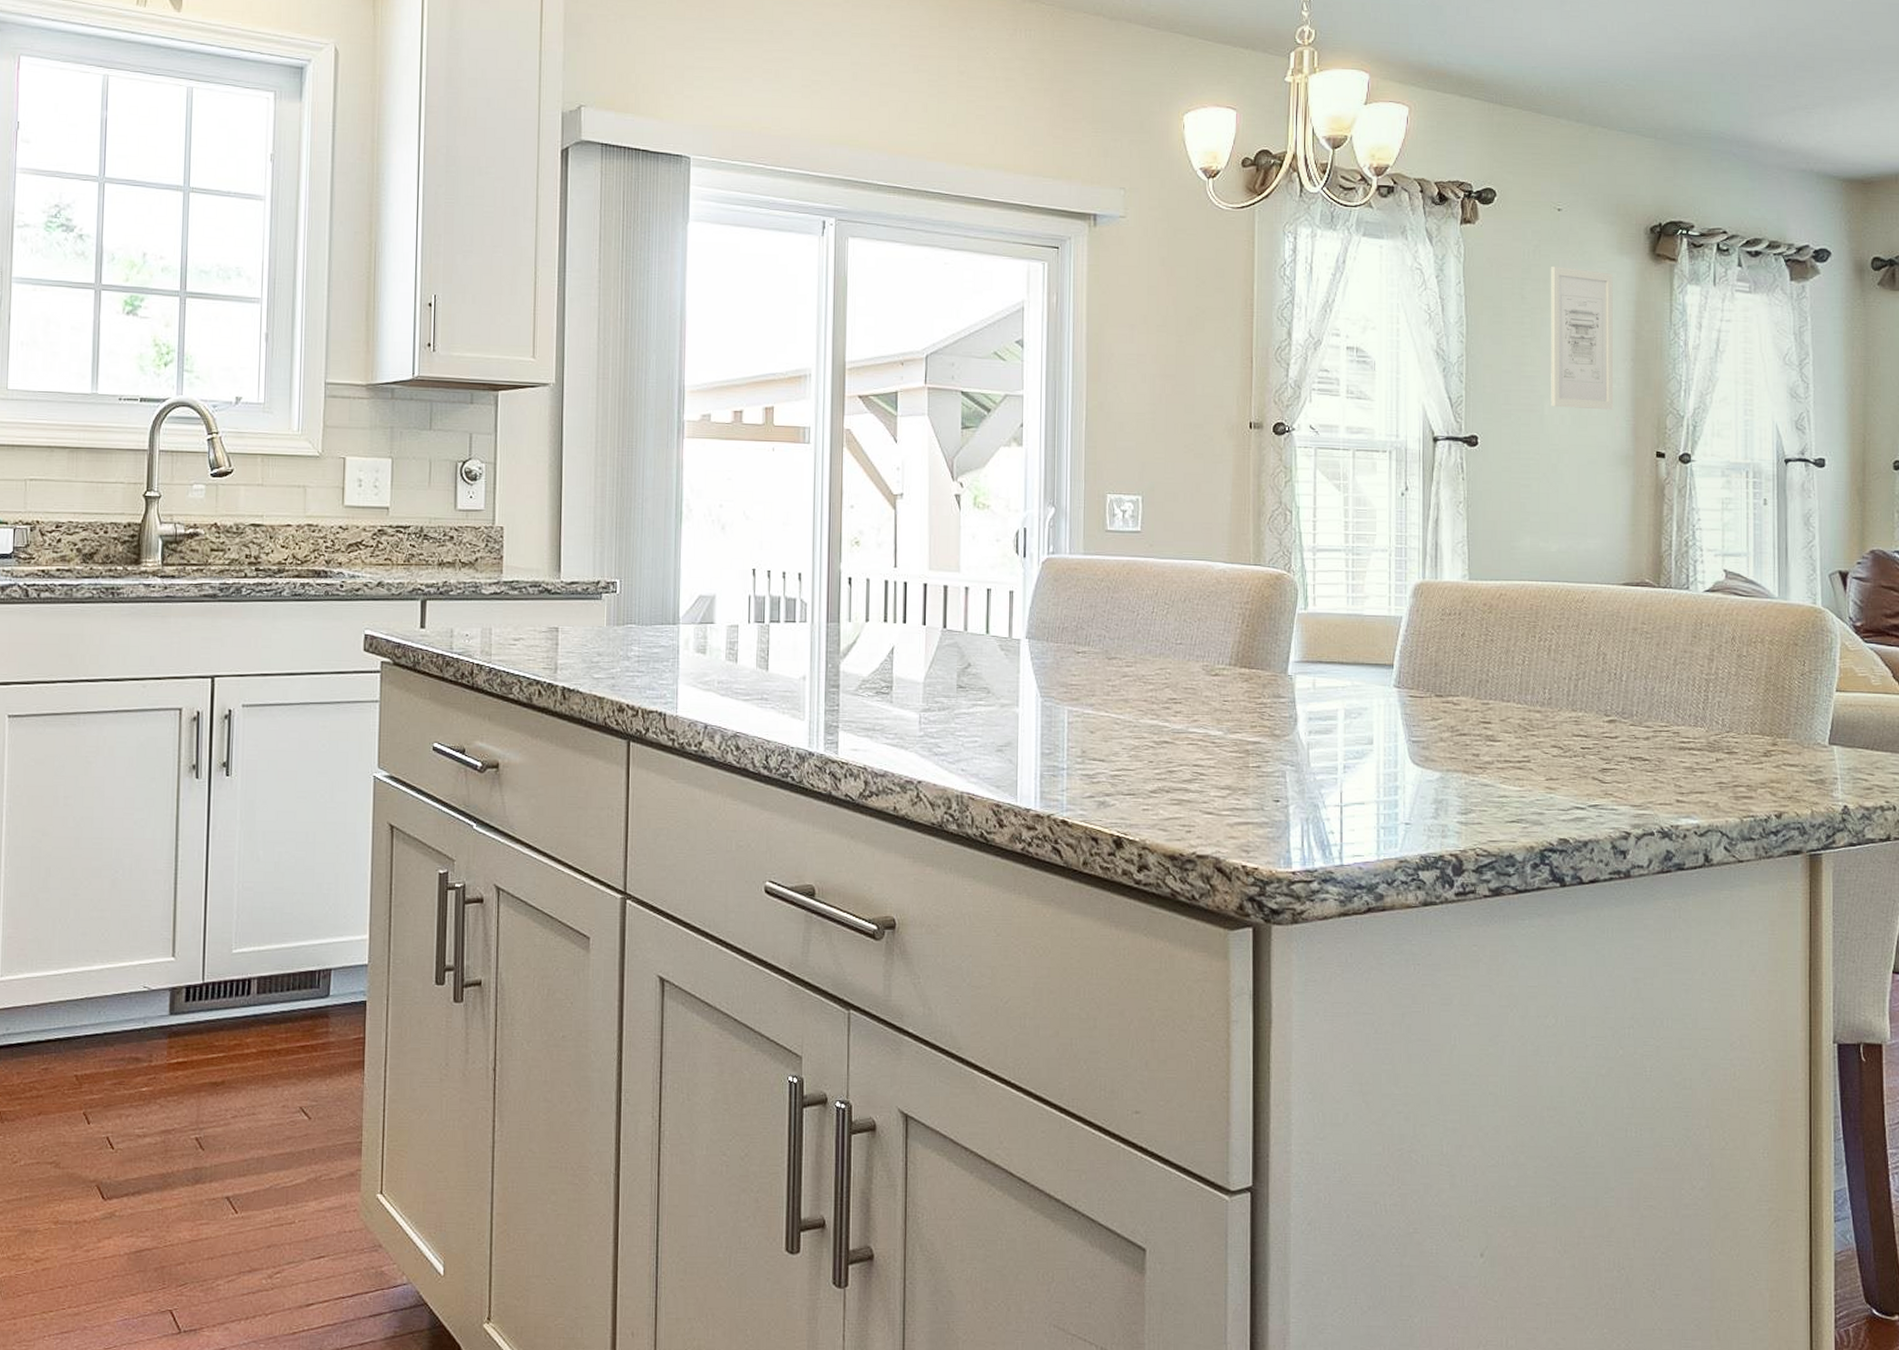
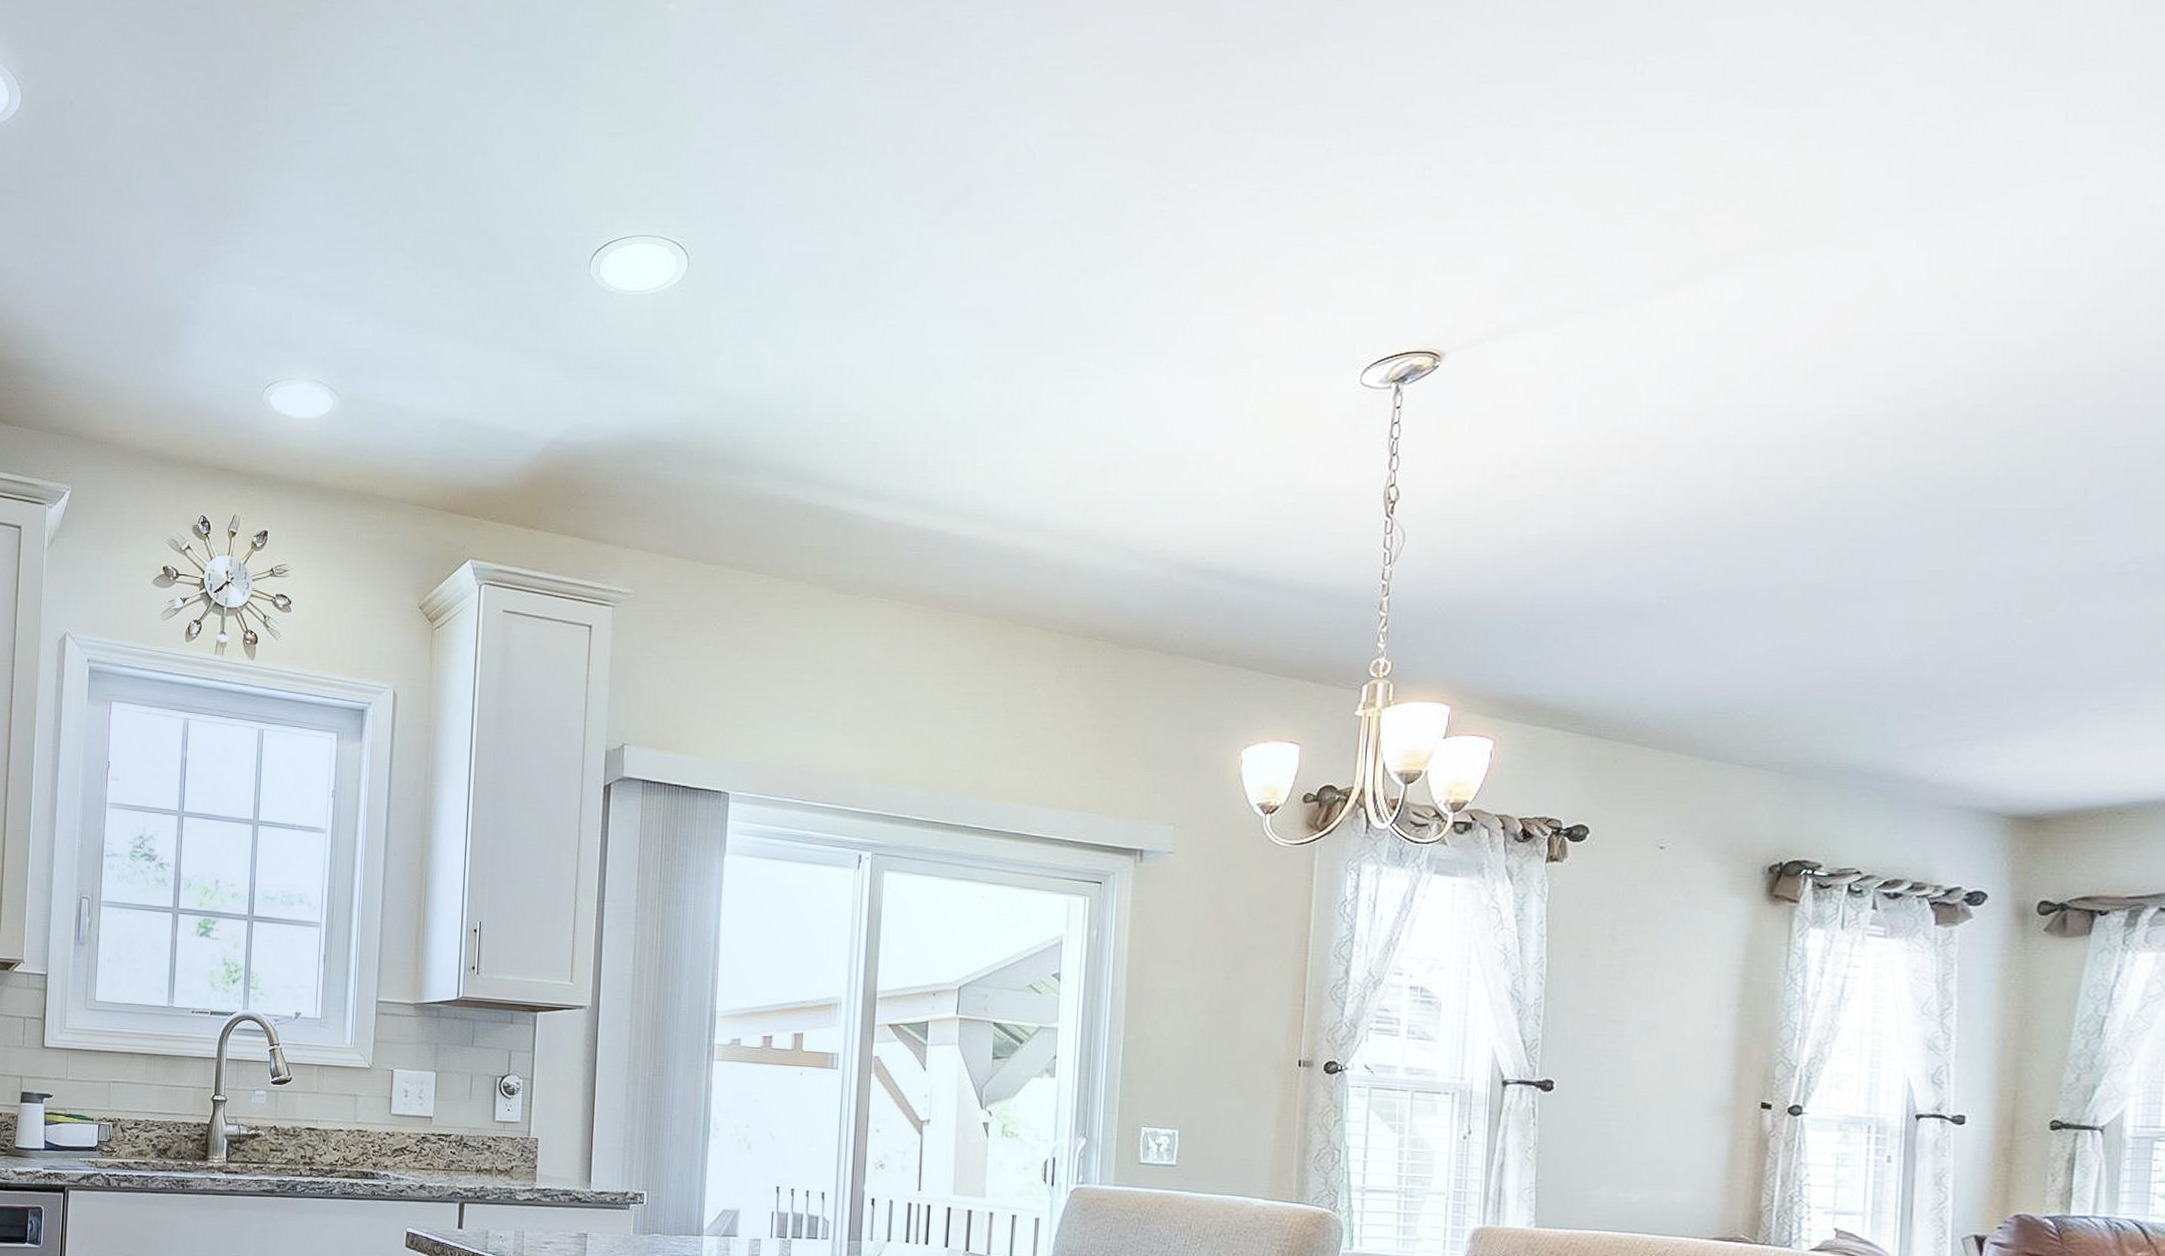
wall art: present [1550,267,1614,410] -> none [1640,907,1721,1058]

